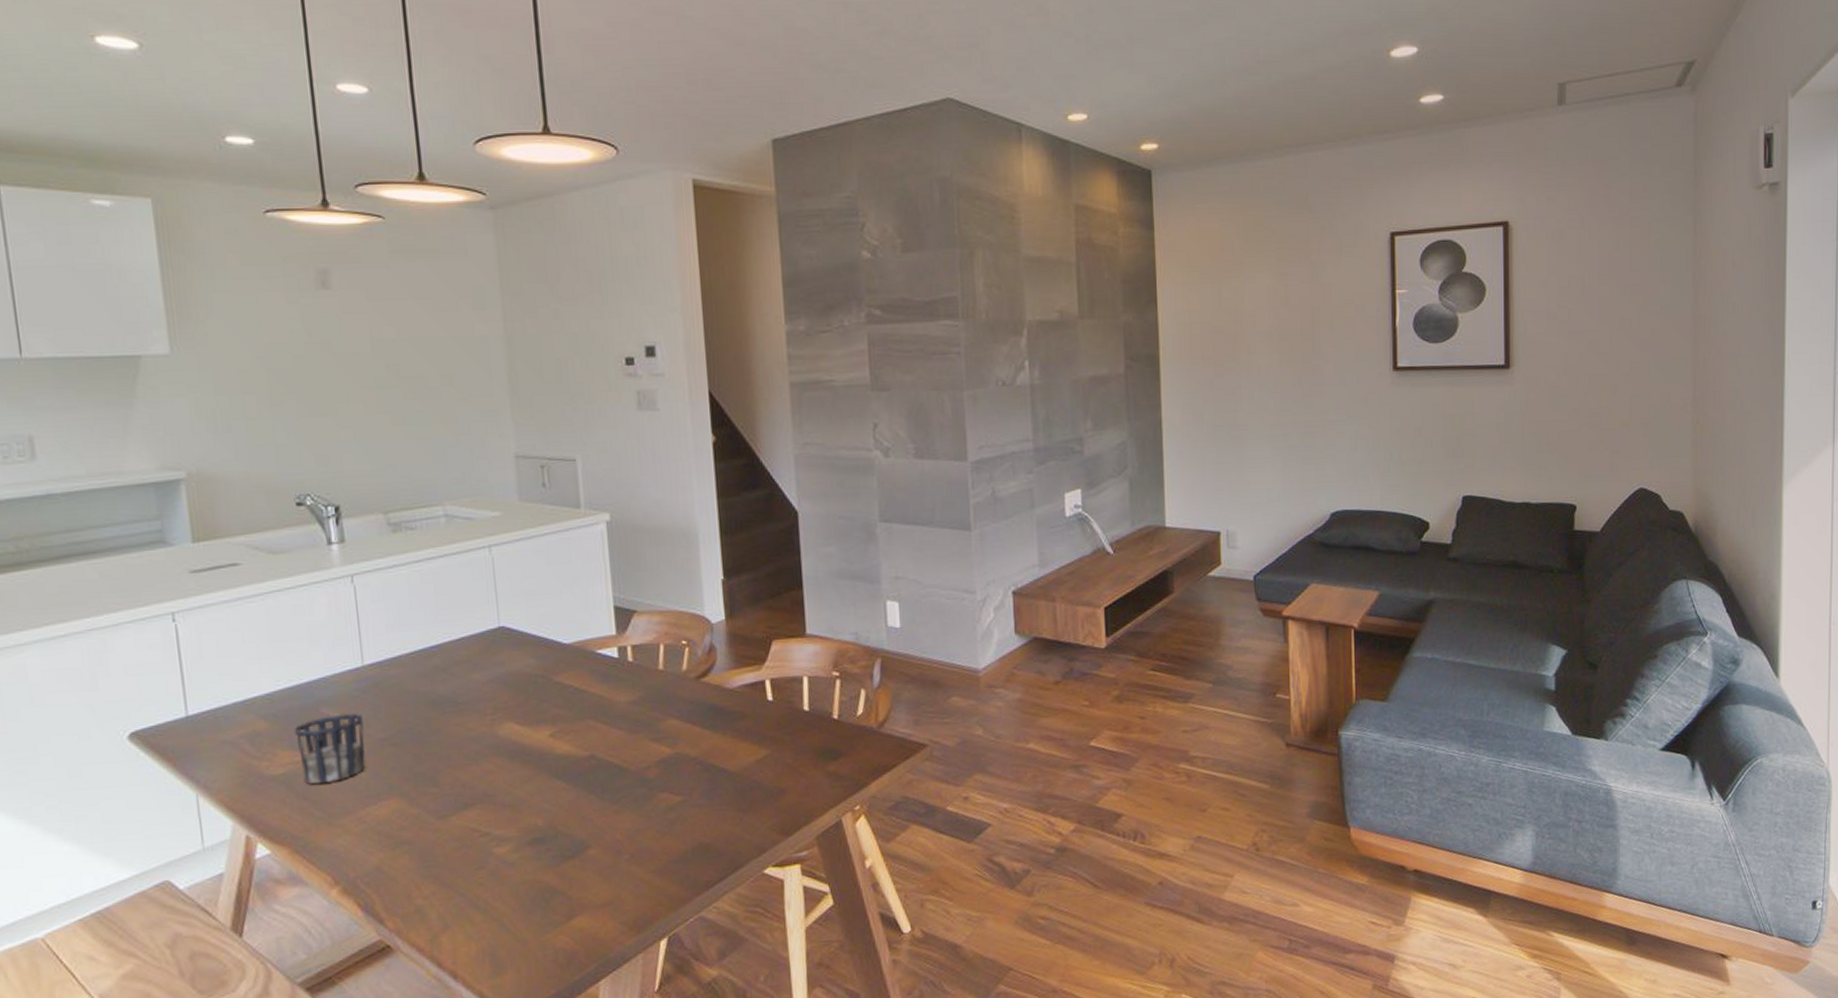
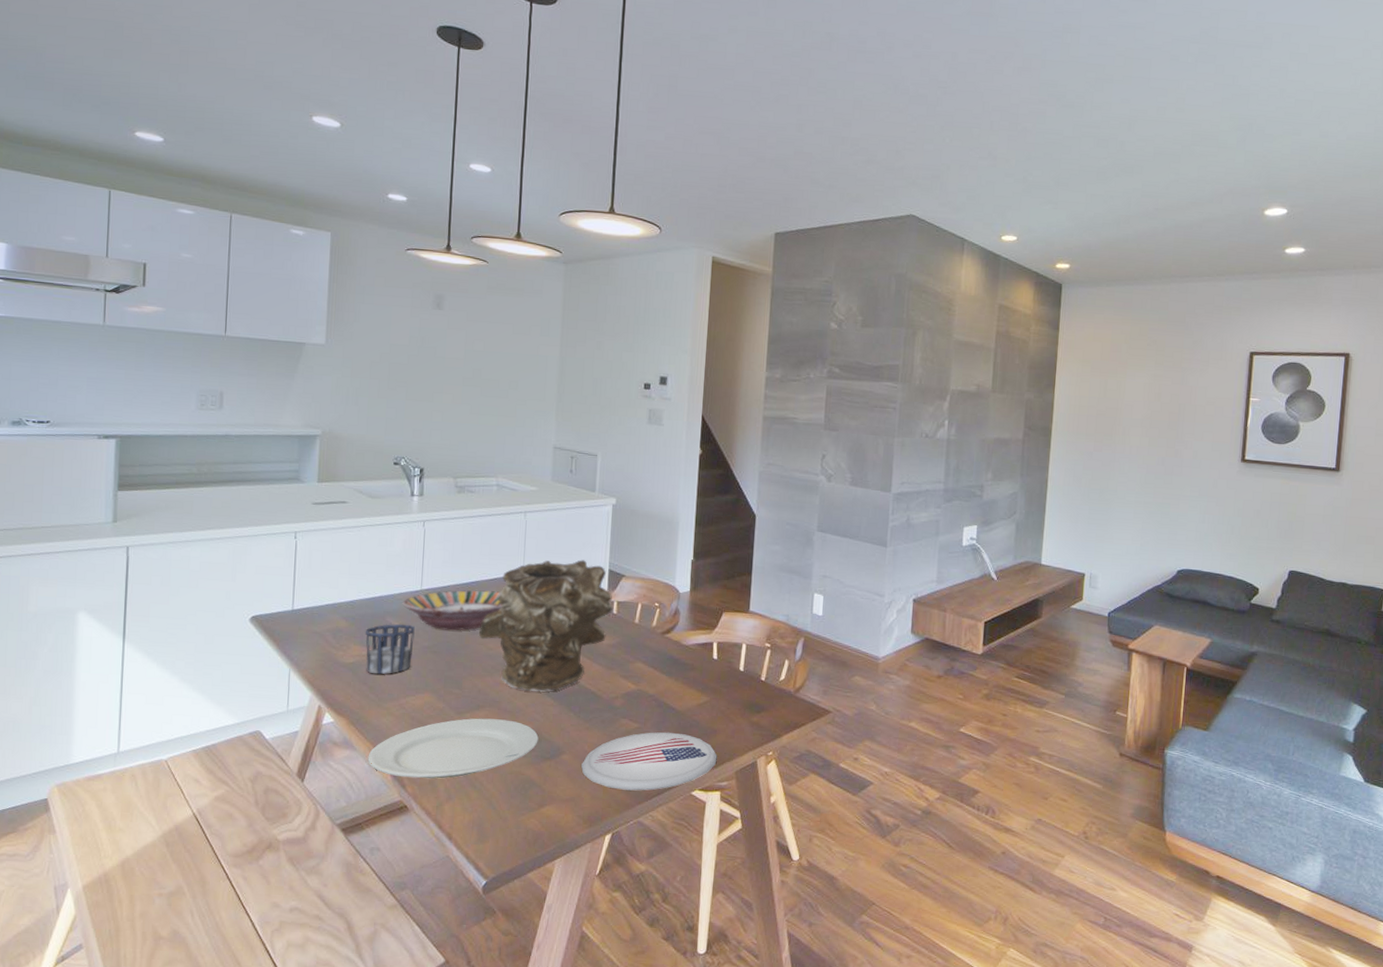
plate: none [325,816,554,911] -> present [367,718,539,779]
serving bowl: none [339,654,477,714] -> present [402,590,502,631]
vase: none [451,598,627,776] -> present [479,559,613,692]
plate: none [615,800,791,882] -> present [581,732,717,791]

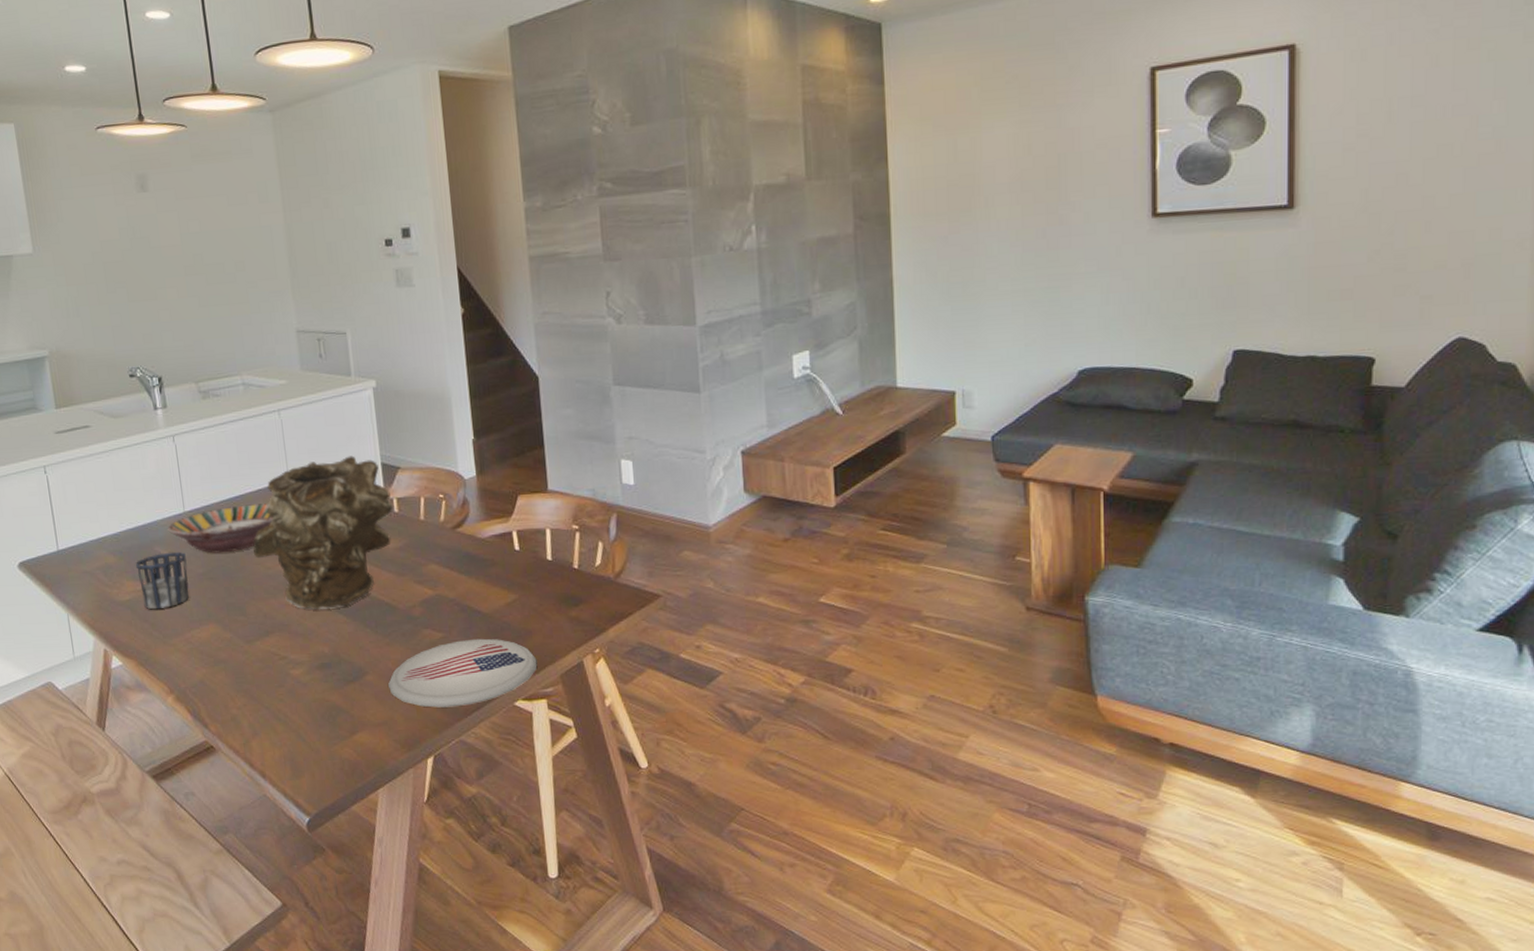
plate: present [367,718,539,779] -> none [163,643,338,716]

